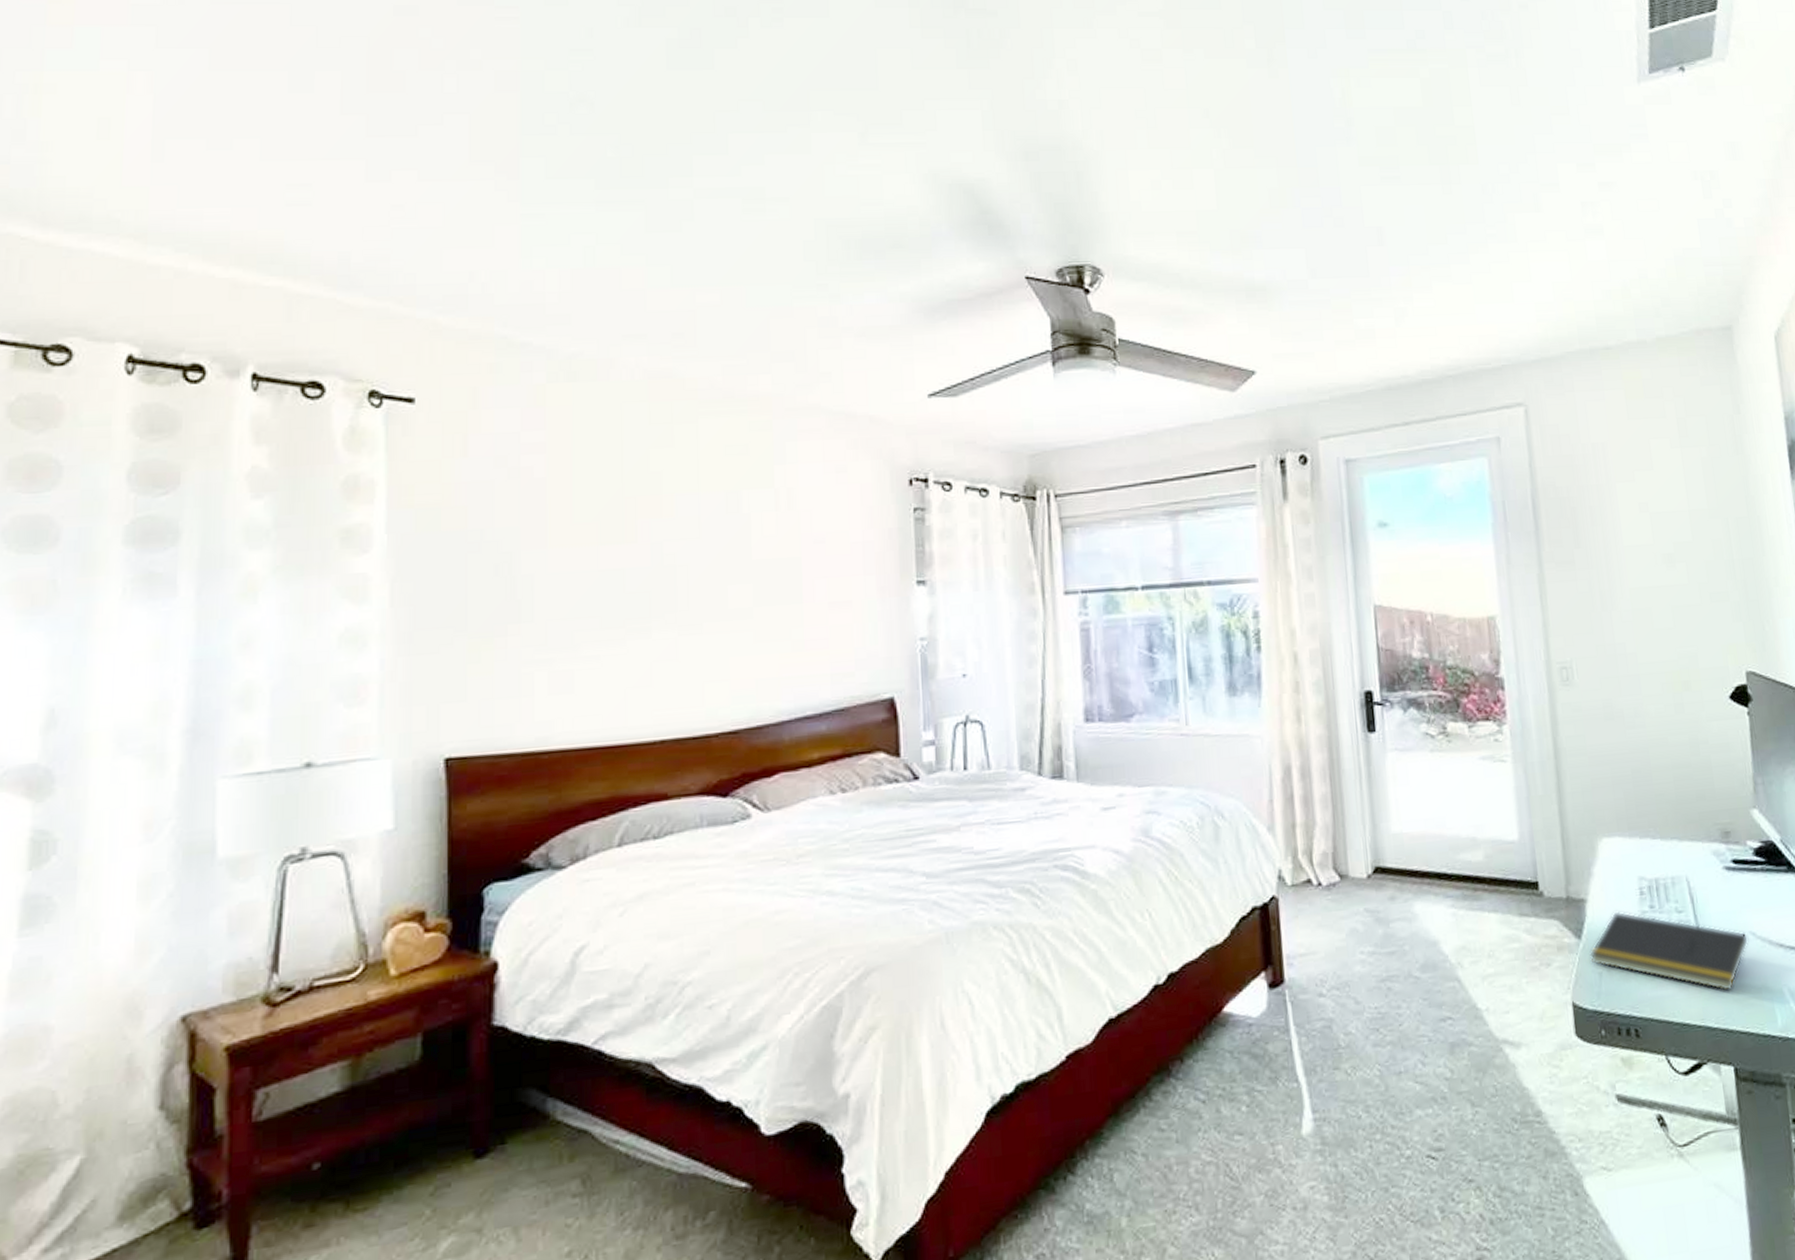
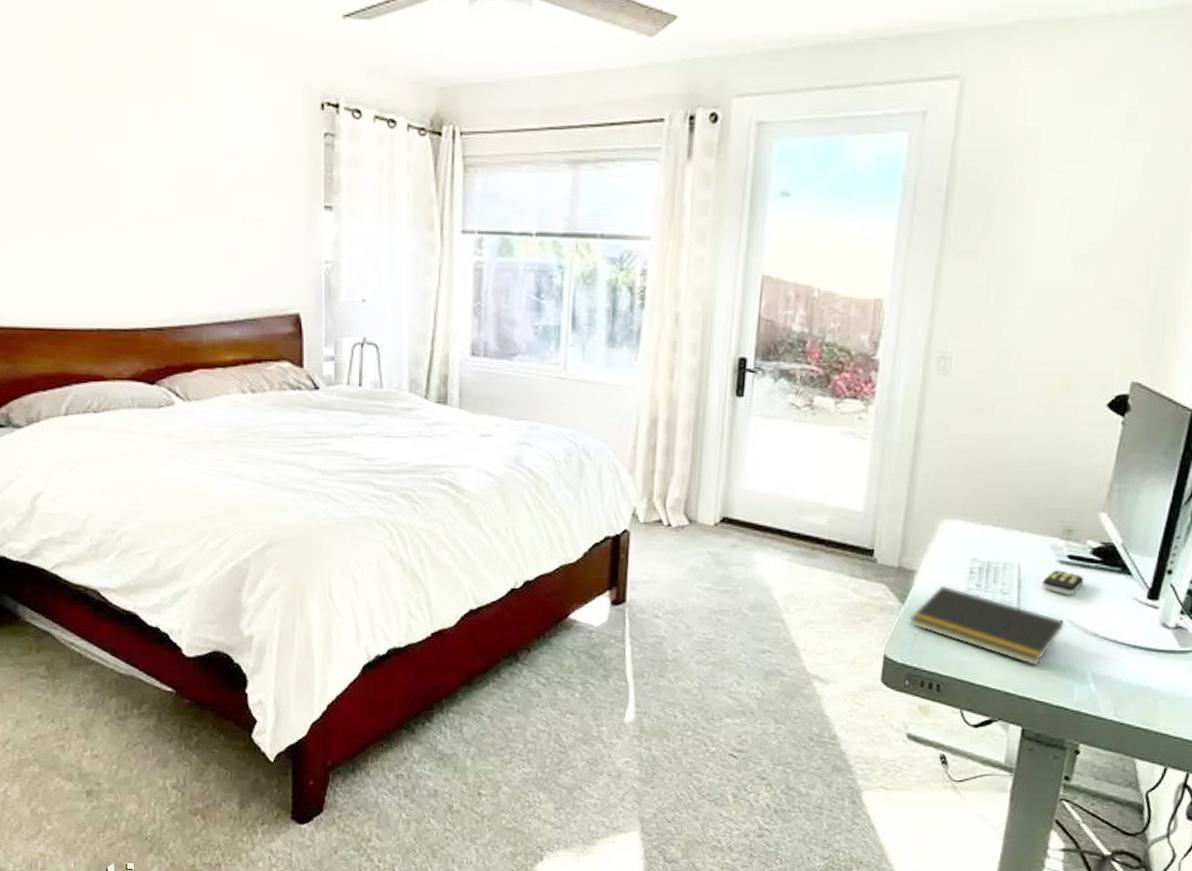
remote control: none [1713,876,1755,905] -> present [1041,569,1084,595]

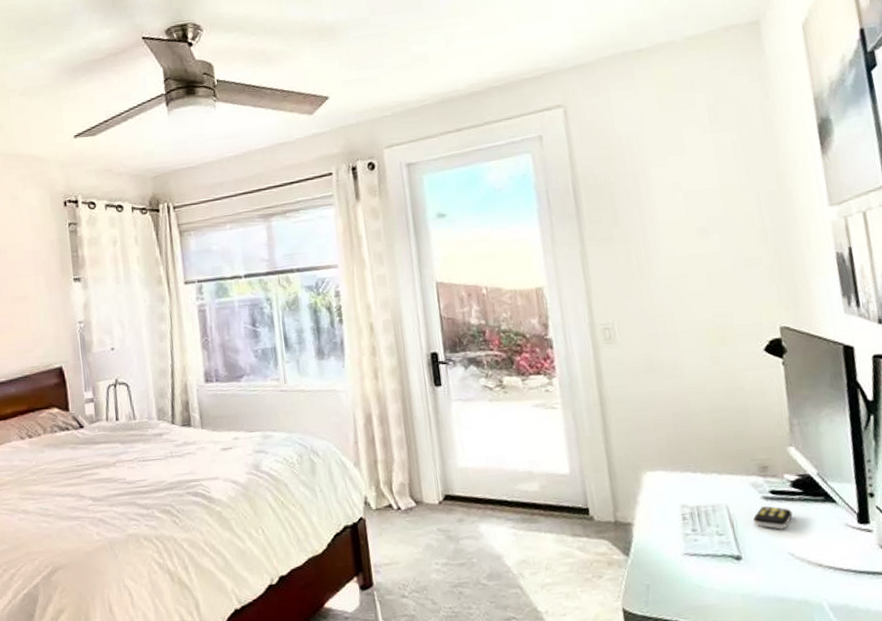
notepad: present [909,585,1066,667] -> none [637,533,788,604]

